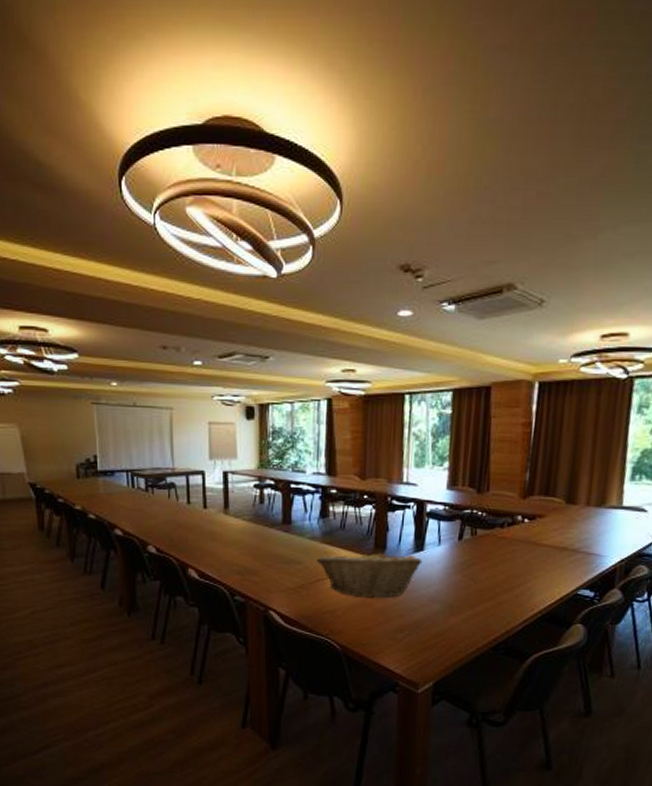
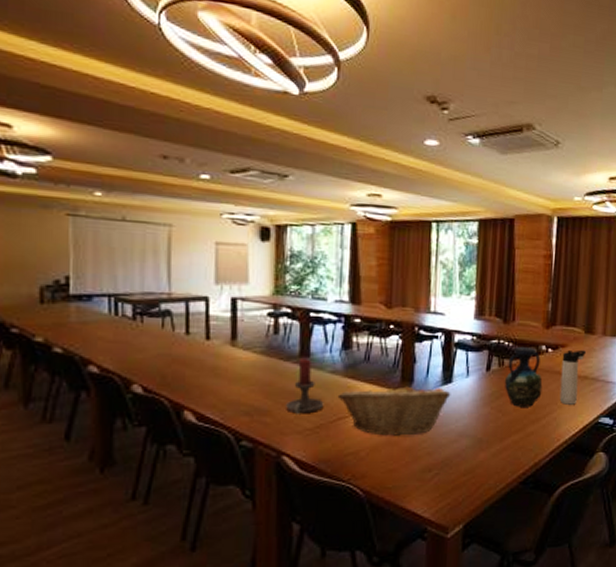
candle holder: none [272,526,304,575] -> present [286,359,324,414]
vase: none [476,516,517,576] -> present [504,346,543,407]
thermos bottle: none [535,520,567,576] -> present [559,349,587,405]

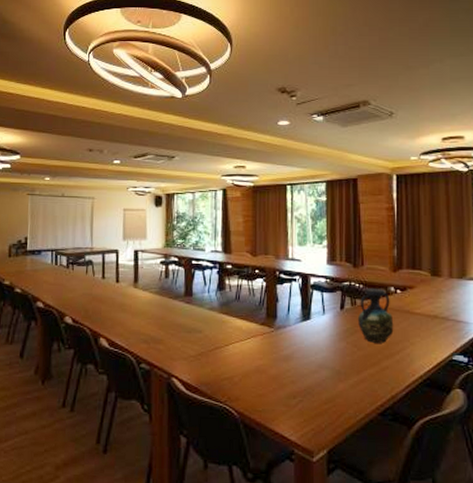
candle holder: present [286,359,324,414] -> none [175,298,204,343]
fruit basket: present [337,383,451,436] -> none [214,319,310,365]
thermos bottle: present [559,349,587,405] -> none [411,291,435,342]

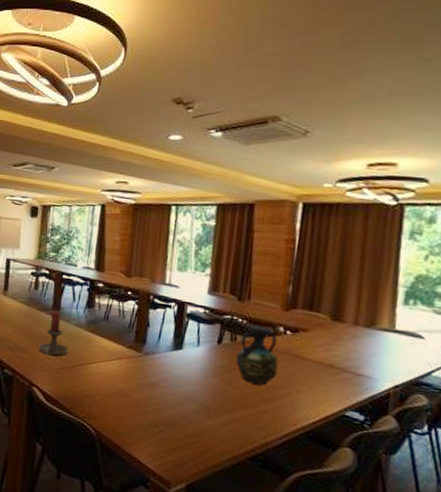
candle holder: none [175,298,204,343] -> present [39,311,69,356]

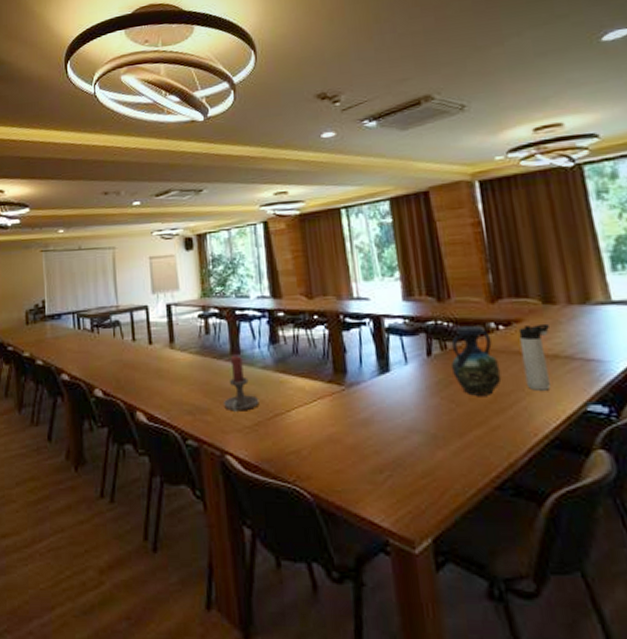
thermos bottle: none [297,335,333,392] -> present [518,323,551,391]

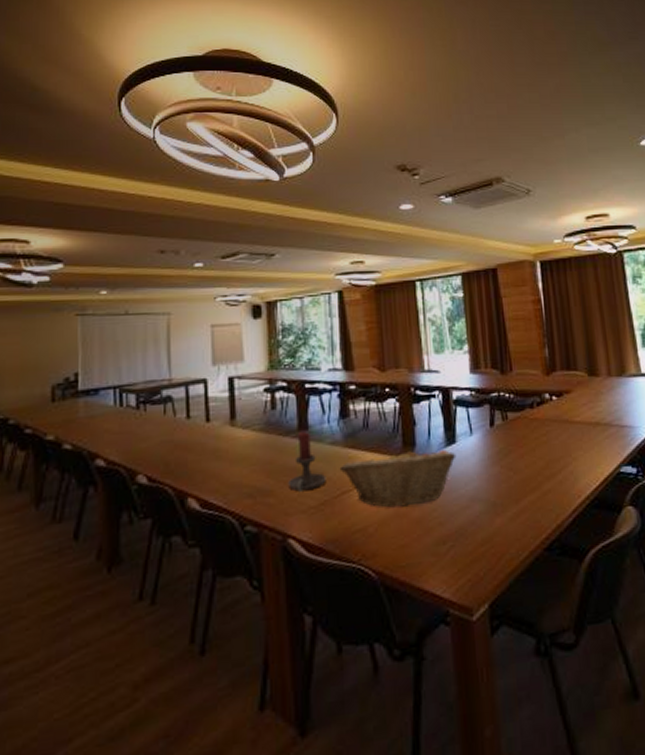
fruit basket: none [271,375,391,433] -> present [339,449,457,508]
vase: present [450,325,502,396] -> none [510,396,553,463]
thermos bottle: present [518,323,551,391] -> none [568,394,594,456]

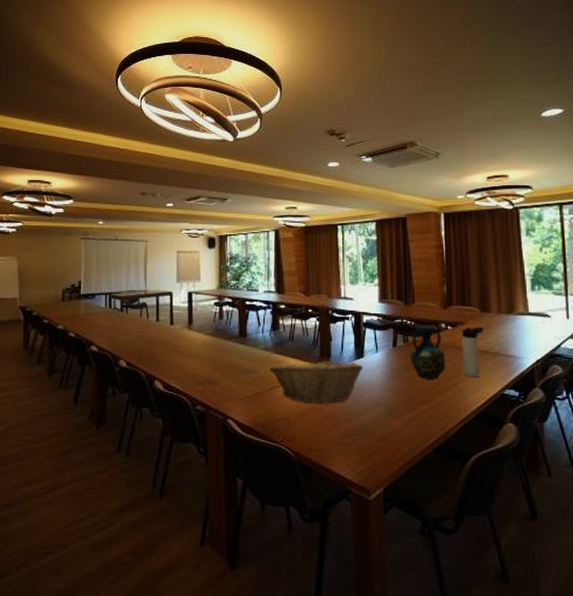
candle holder: present [288,432,327,492] -> none [230,338,259,384]
vase: none [510,396,553,463] -> present [410,324,446,379]
thermos bottle: none [568,394,594,456] -> present [462,326,485,377]

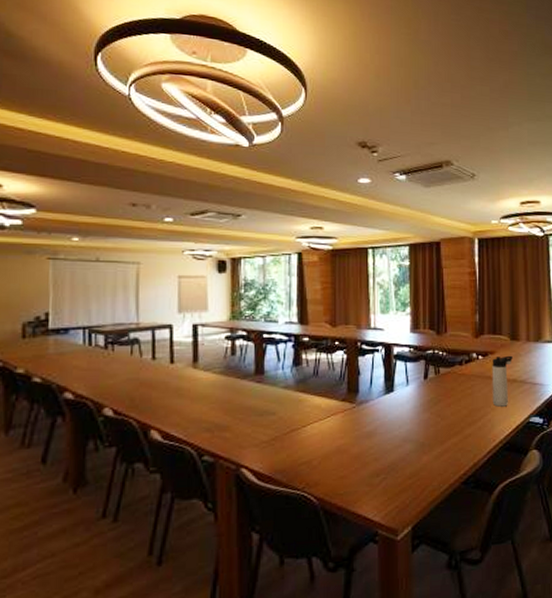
fruit basket: present [269,358,364,404] -> none [290,394,393,445]
vase: present [410,324,446,379] -> none [441,355,476,411]

